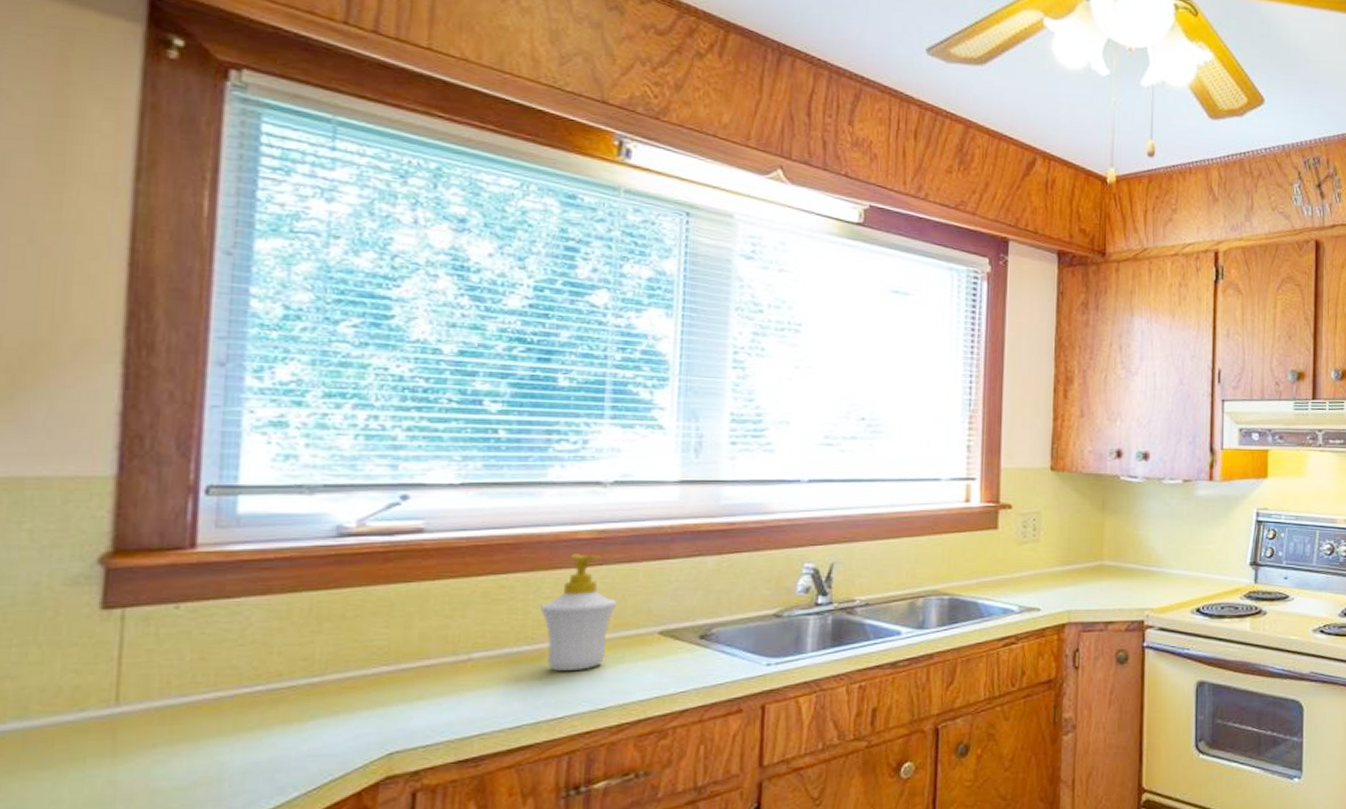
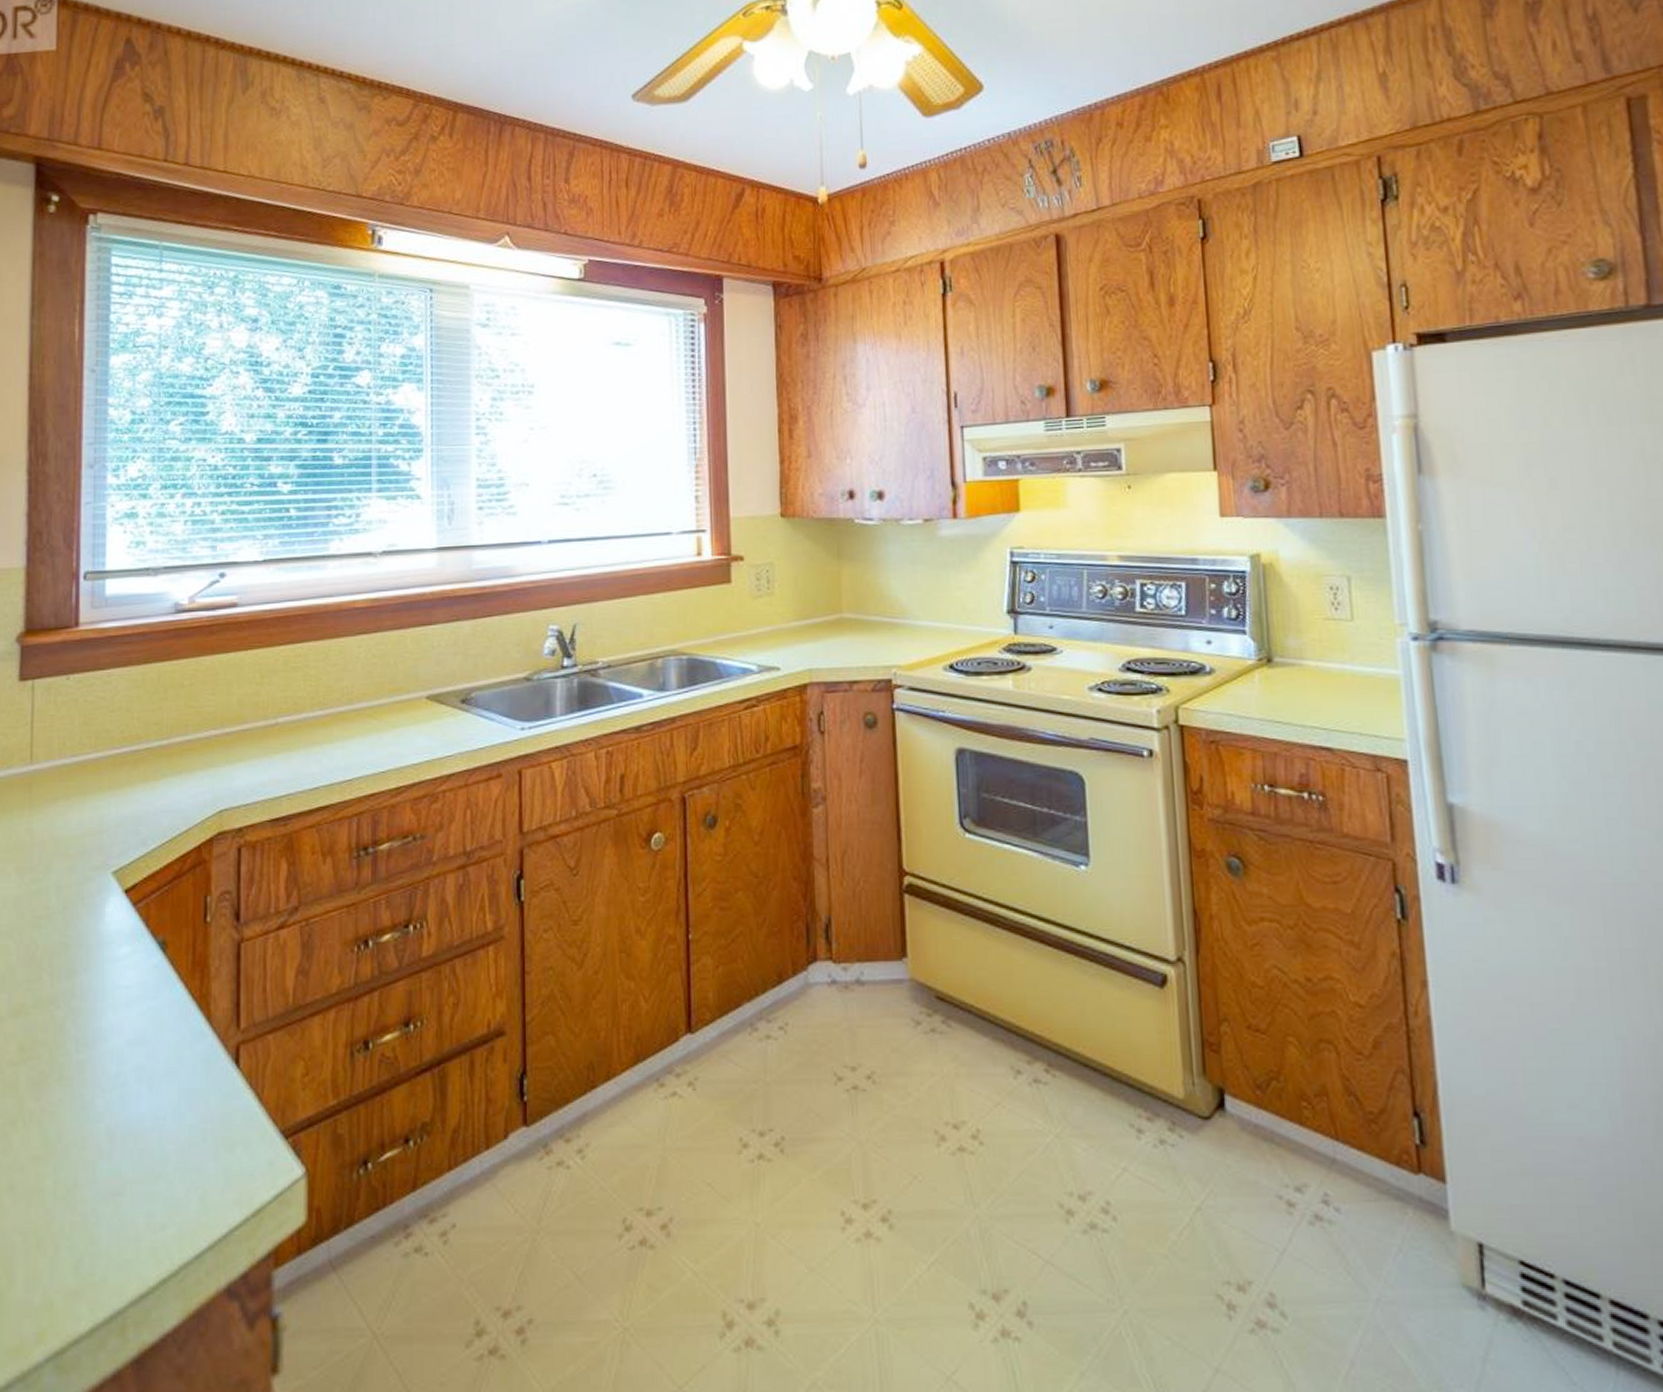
soap bottle: present [541,554,616,671] -> none [330,622,389,735]

